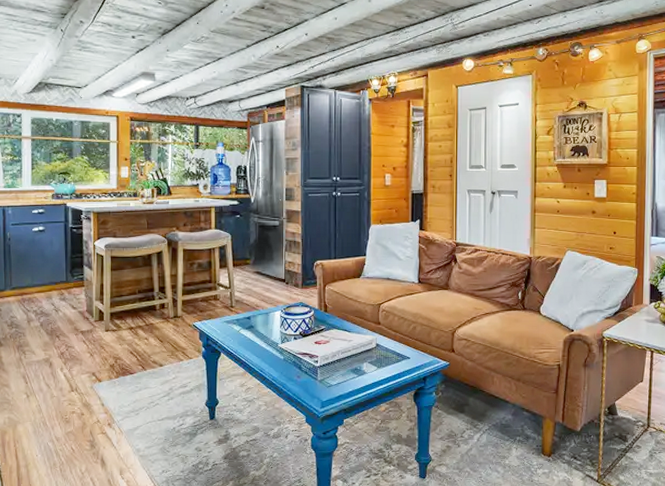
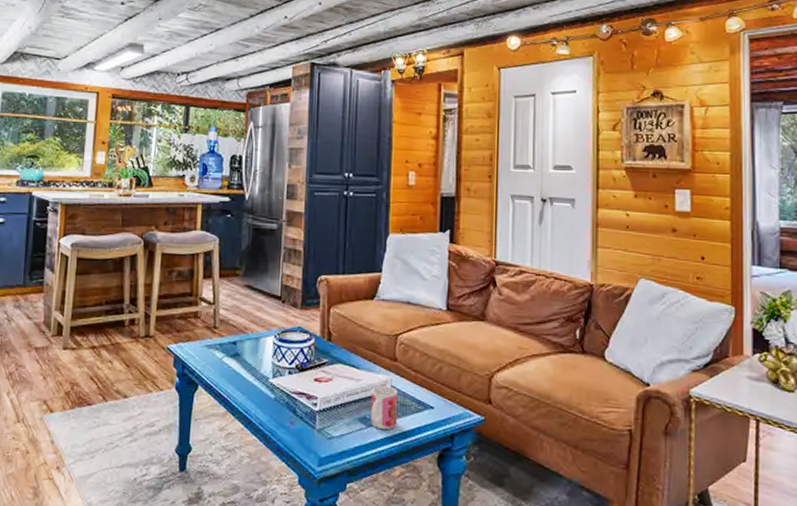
mug: none [360,344,382,376] -> present [370,386,398,429]

